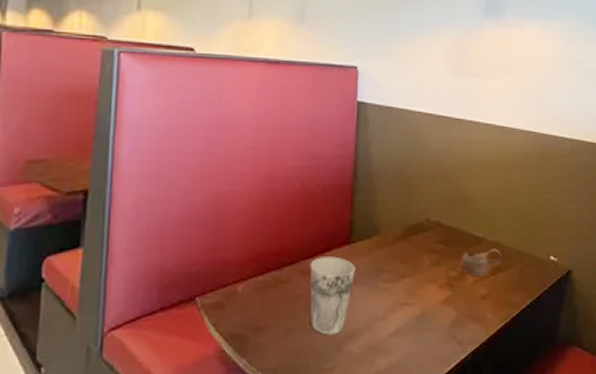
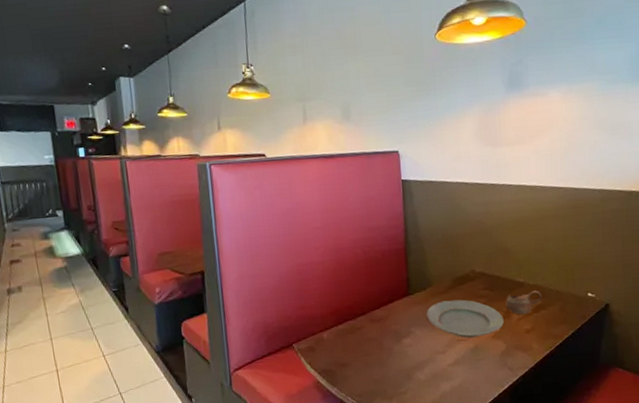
cup: present [309,256,355,335] -> none [377,306,415,368]
plate: none [368,253,457,301] -> present [426,299,504,338]

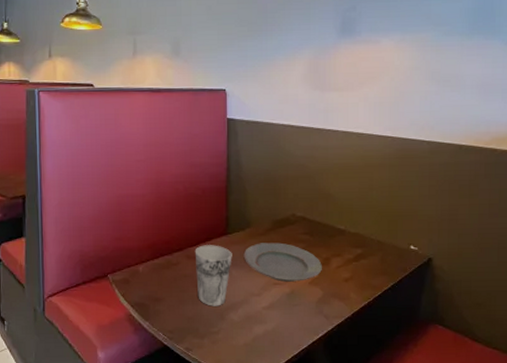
cup: none [377,306,415,368] -> present [194,245,232,306]
cup: present [505,290,542,315] -> none [324,239,363,263]

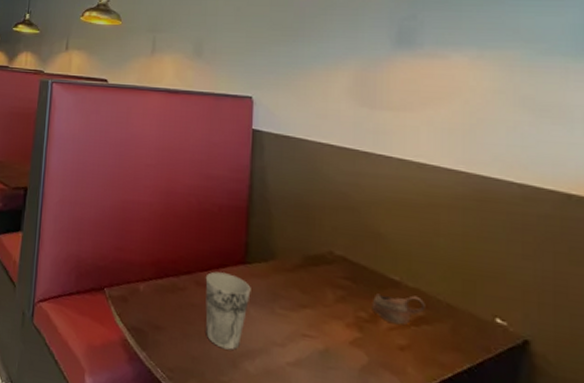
plate: present [243,242,322,282] -> none [265,280,368,338]
cup: none [324,239,363,263] -> present [371,293,425,325]

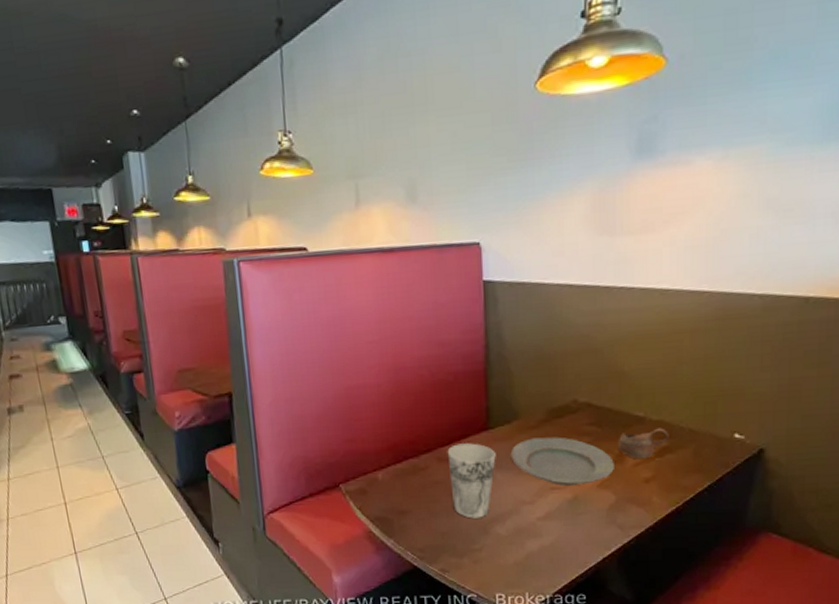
plate: none [265,280,368,338] -> present [510,437,614,486]

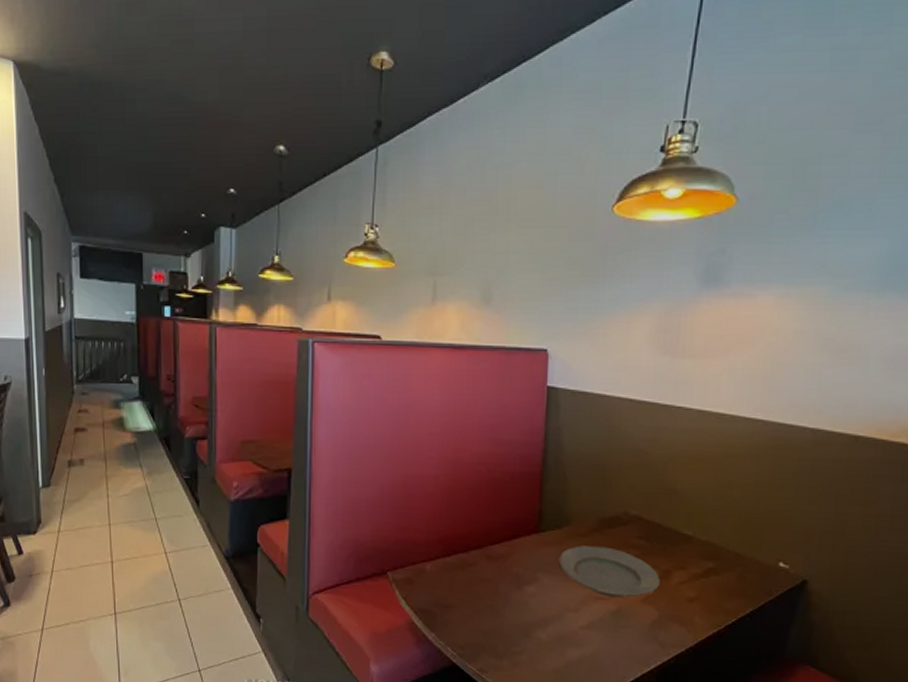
cup: present [447,443,496,519] -> none [496,543,545,621]
cup: present [617,428,669,459] -> none [664,548,716,578]

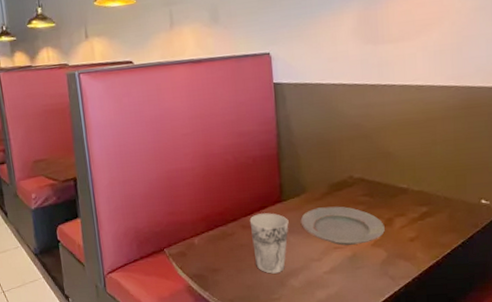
cup: none [496,543,545,621] -> present [249,213,289,274]

